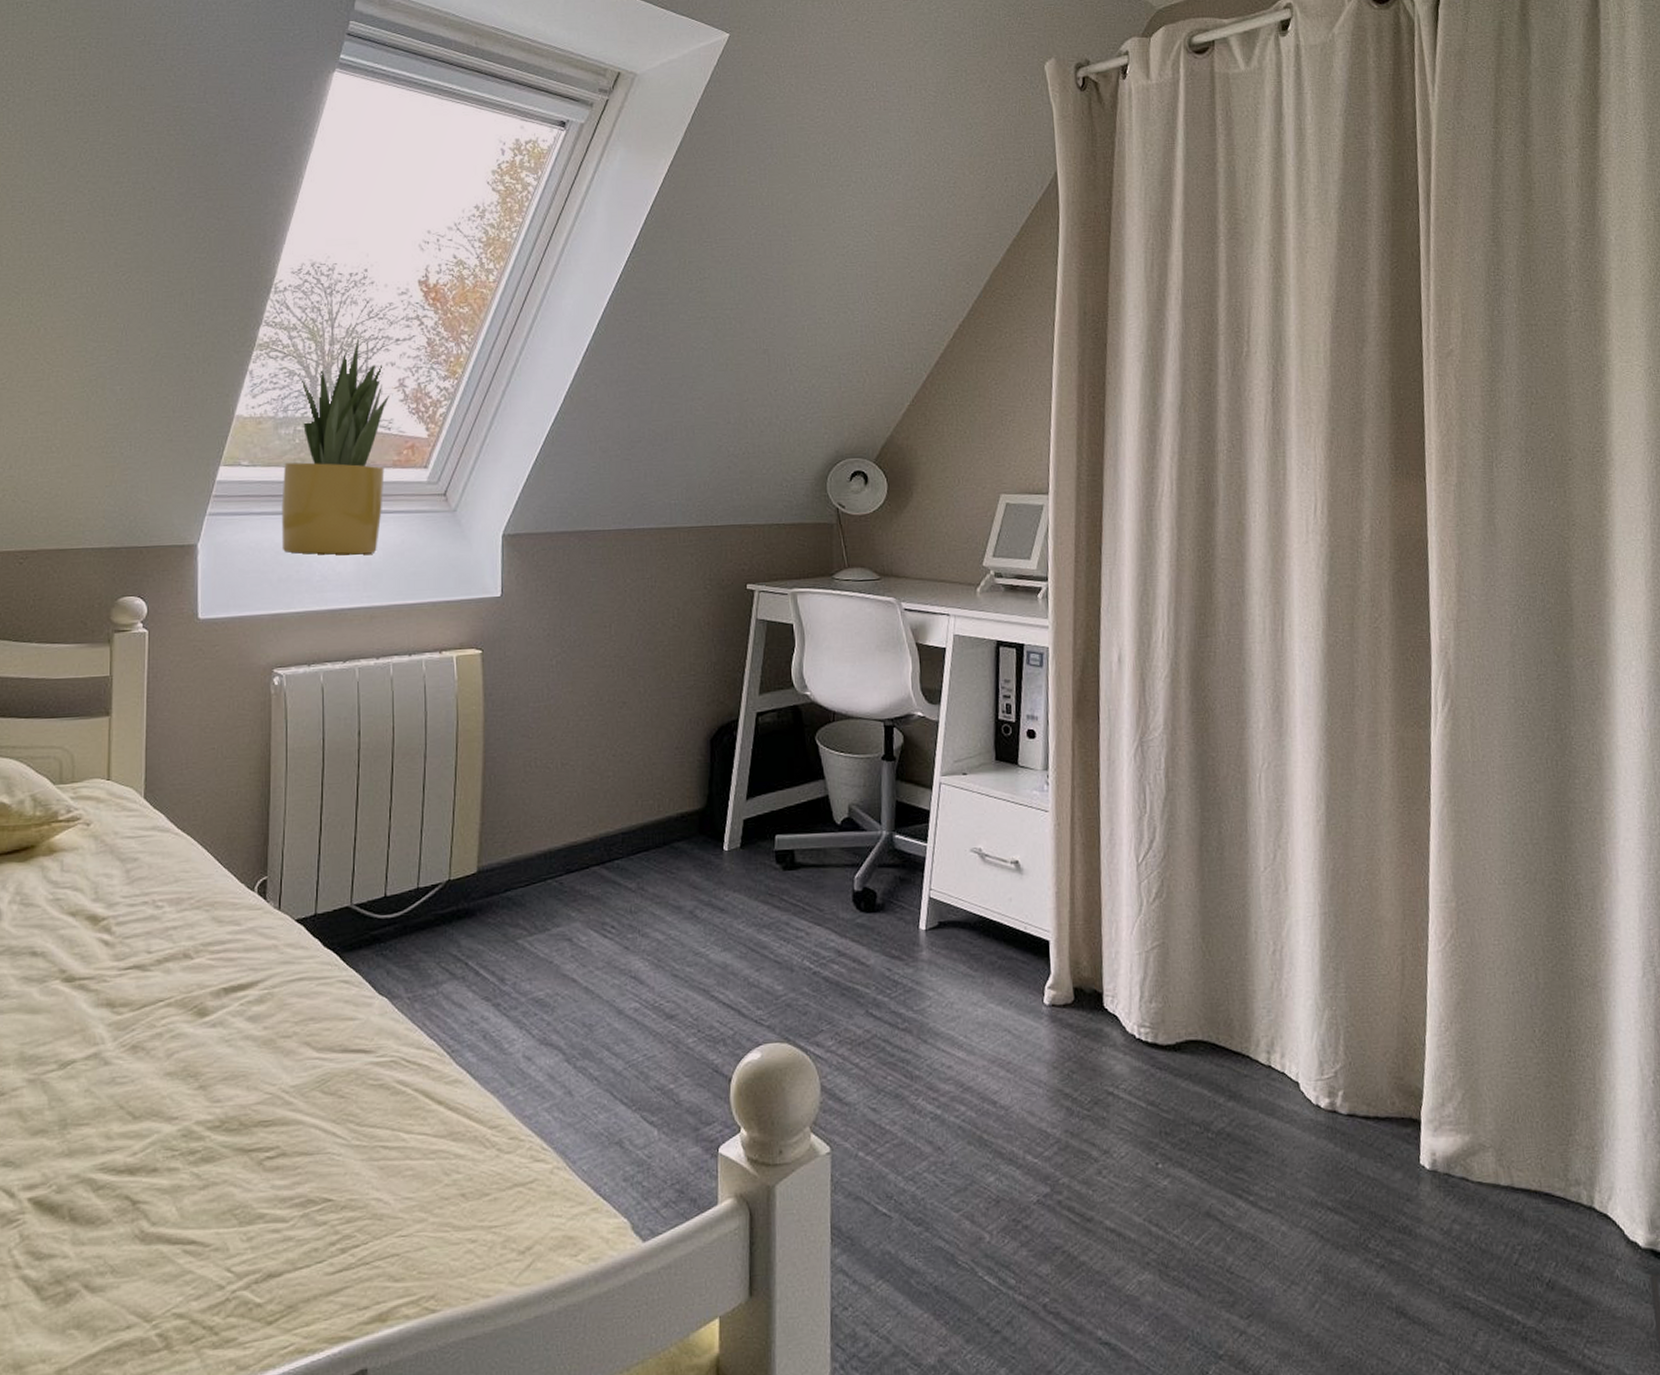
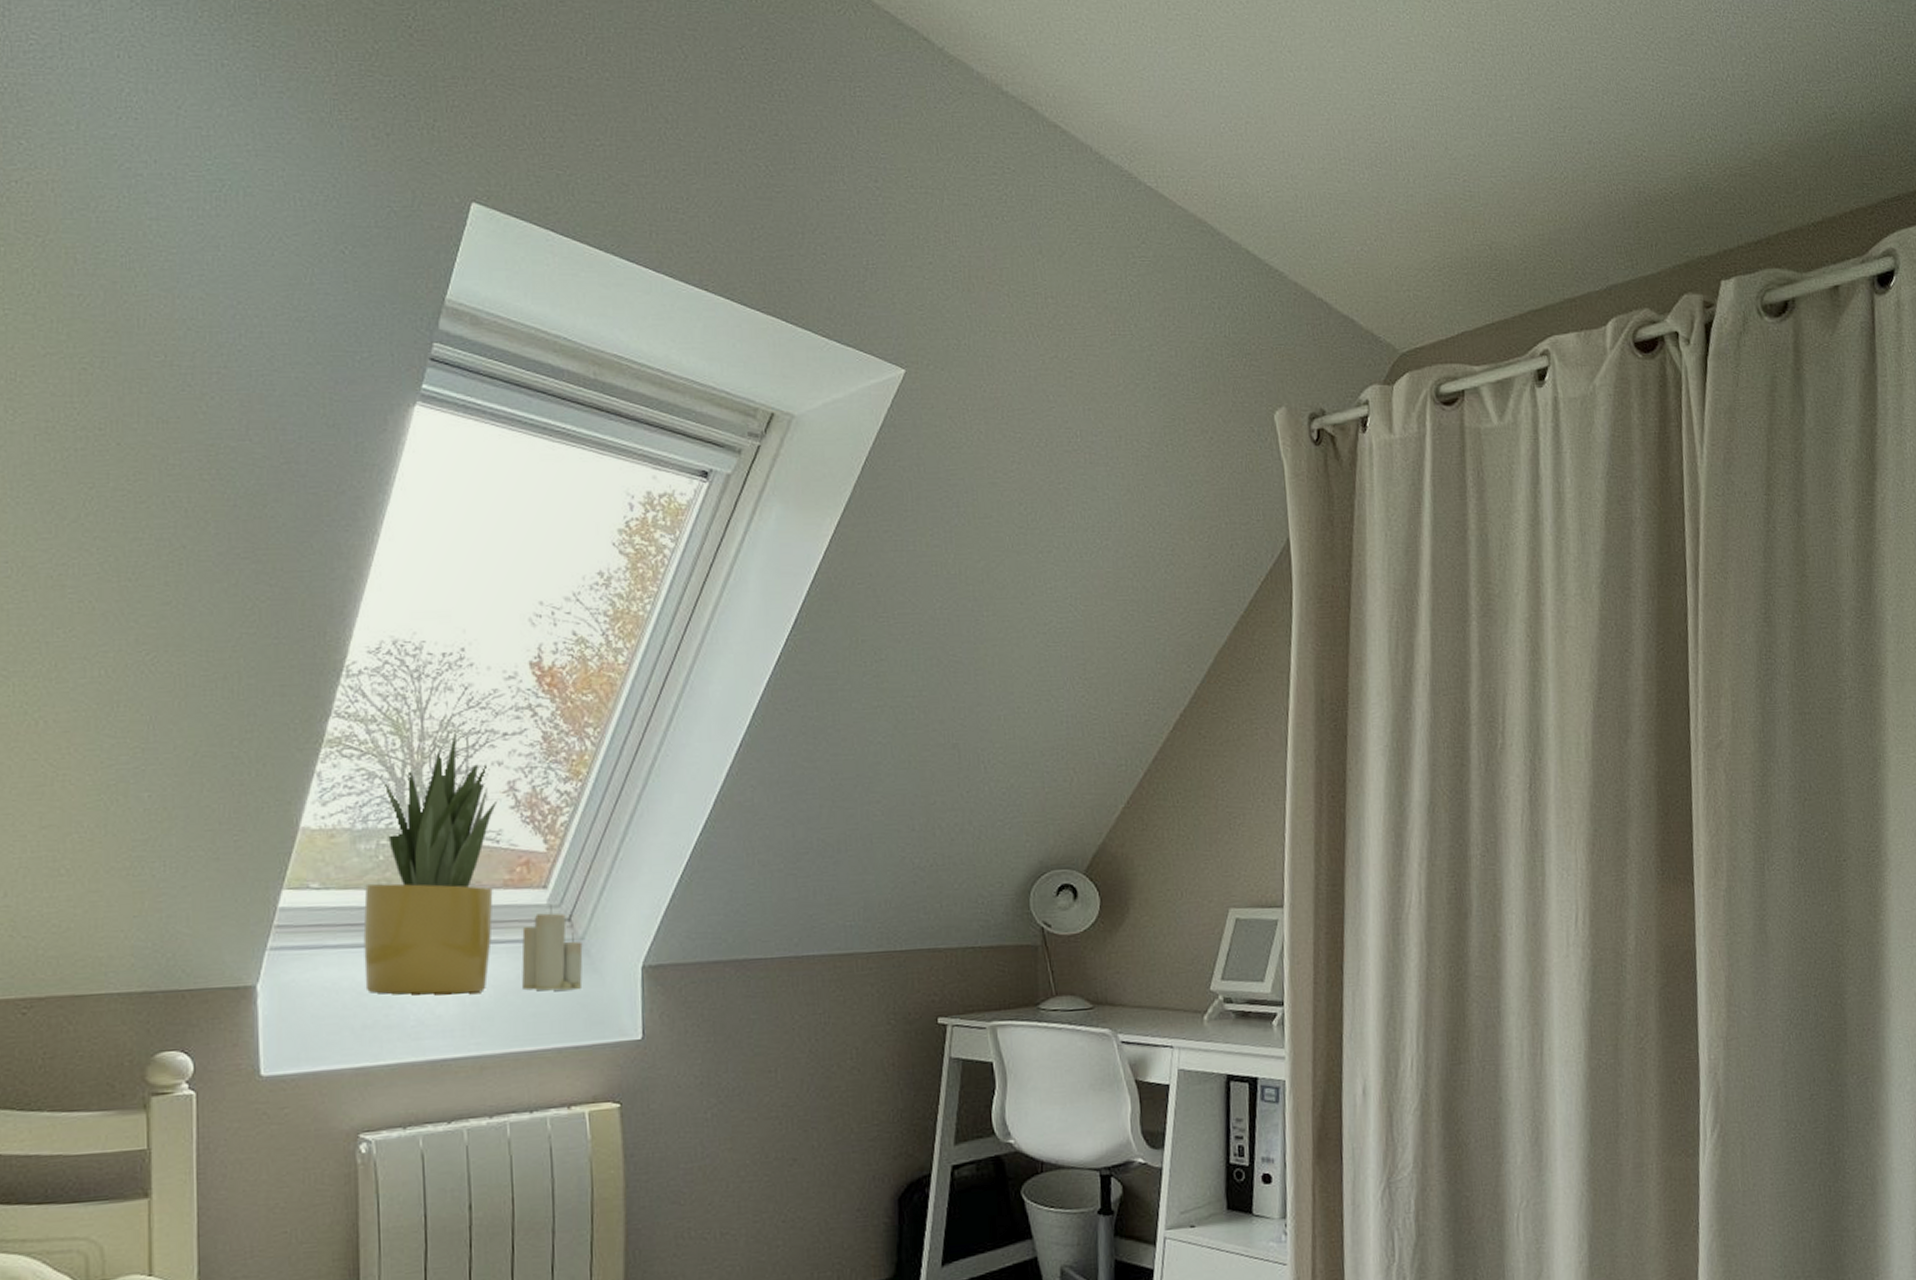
candle: none [406,482,455,554] -> present [521,905,583,991]

